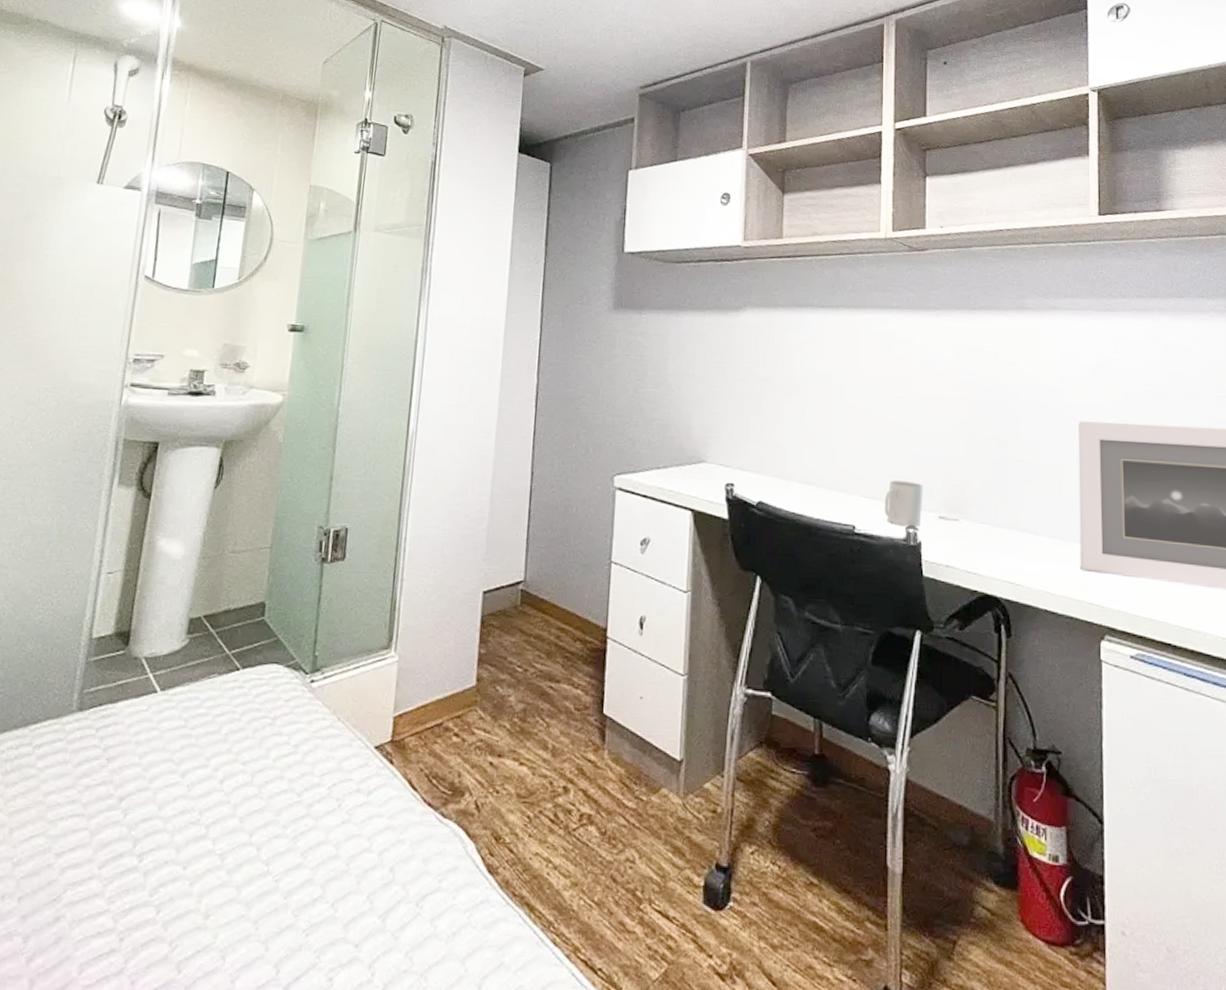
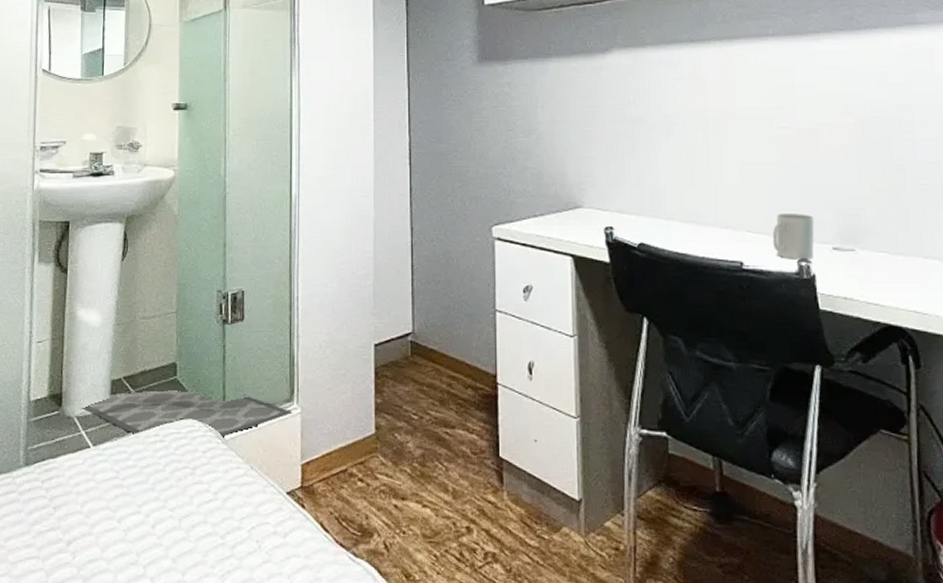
bath mat: none [150,632,390,686] -> present [80,390,293,438]

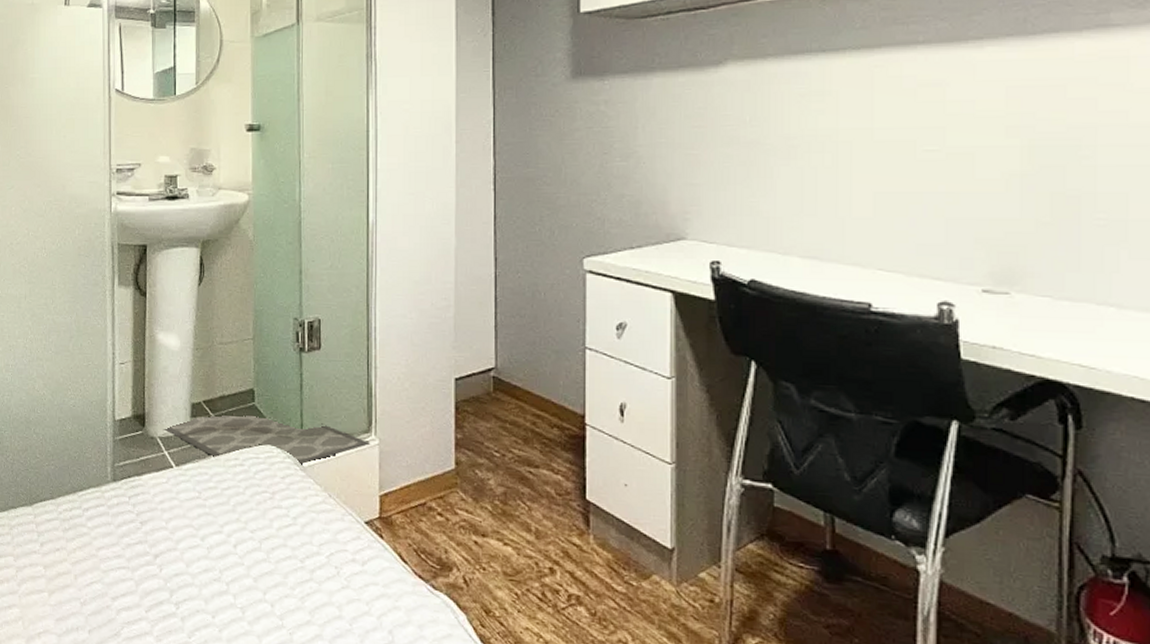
mug: present [772,214,815,260] -> none [908,250,961,303]

